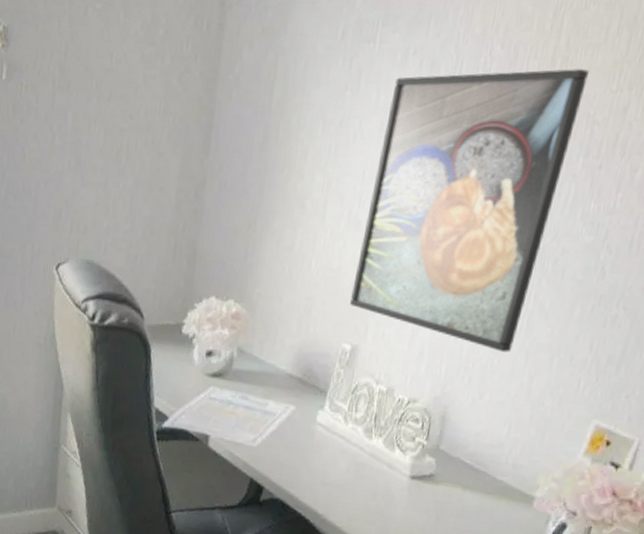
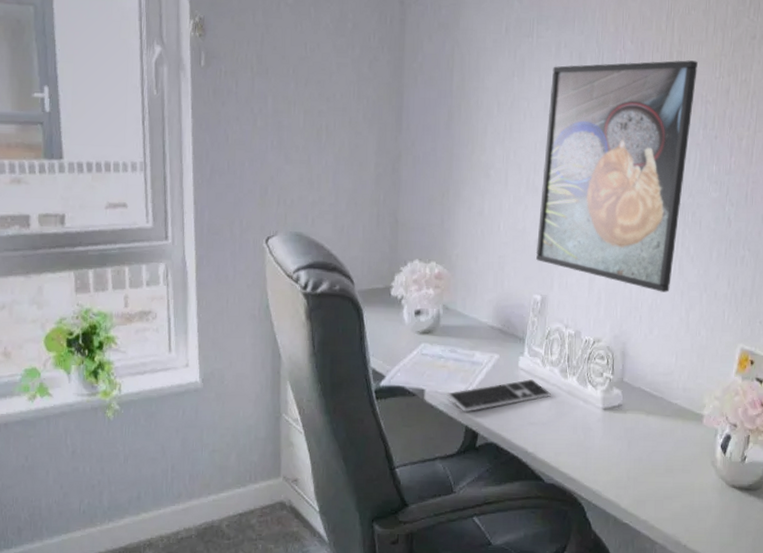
keyboard: none [233,435,351,464] -> present [447,379,551,412]

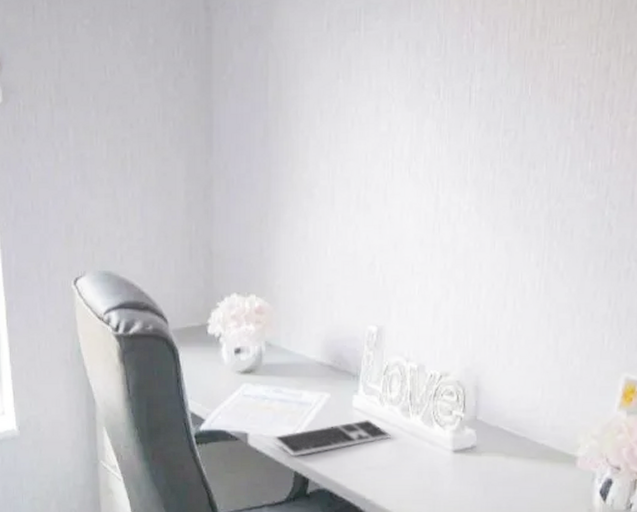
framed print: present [535,60,698,292] -> none [369,36,567,316]

